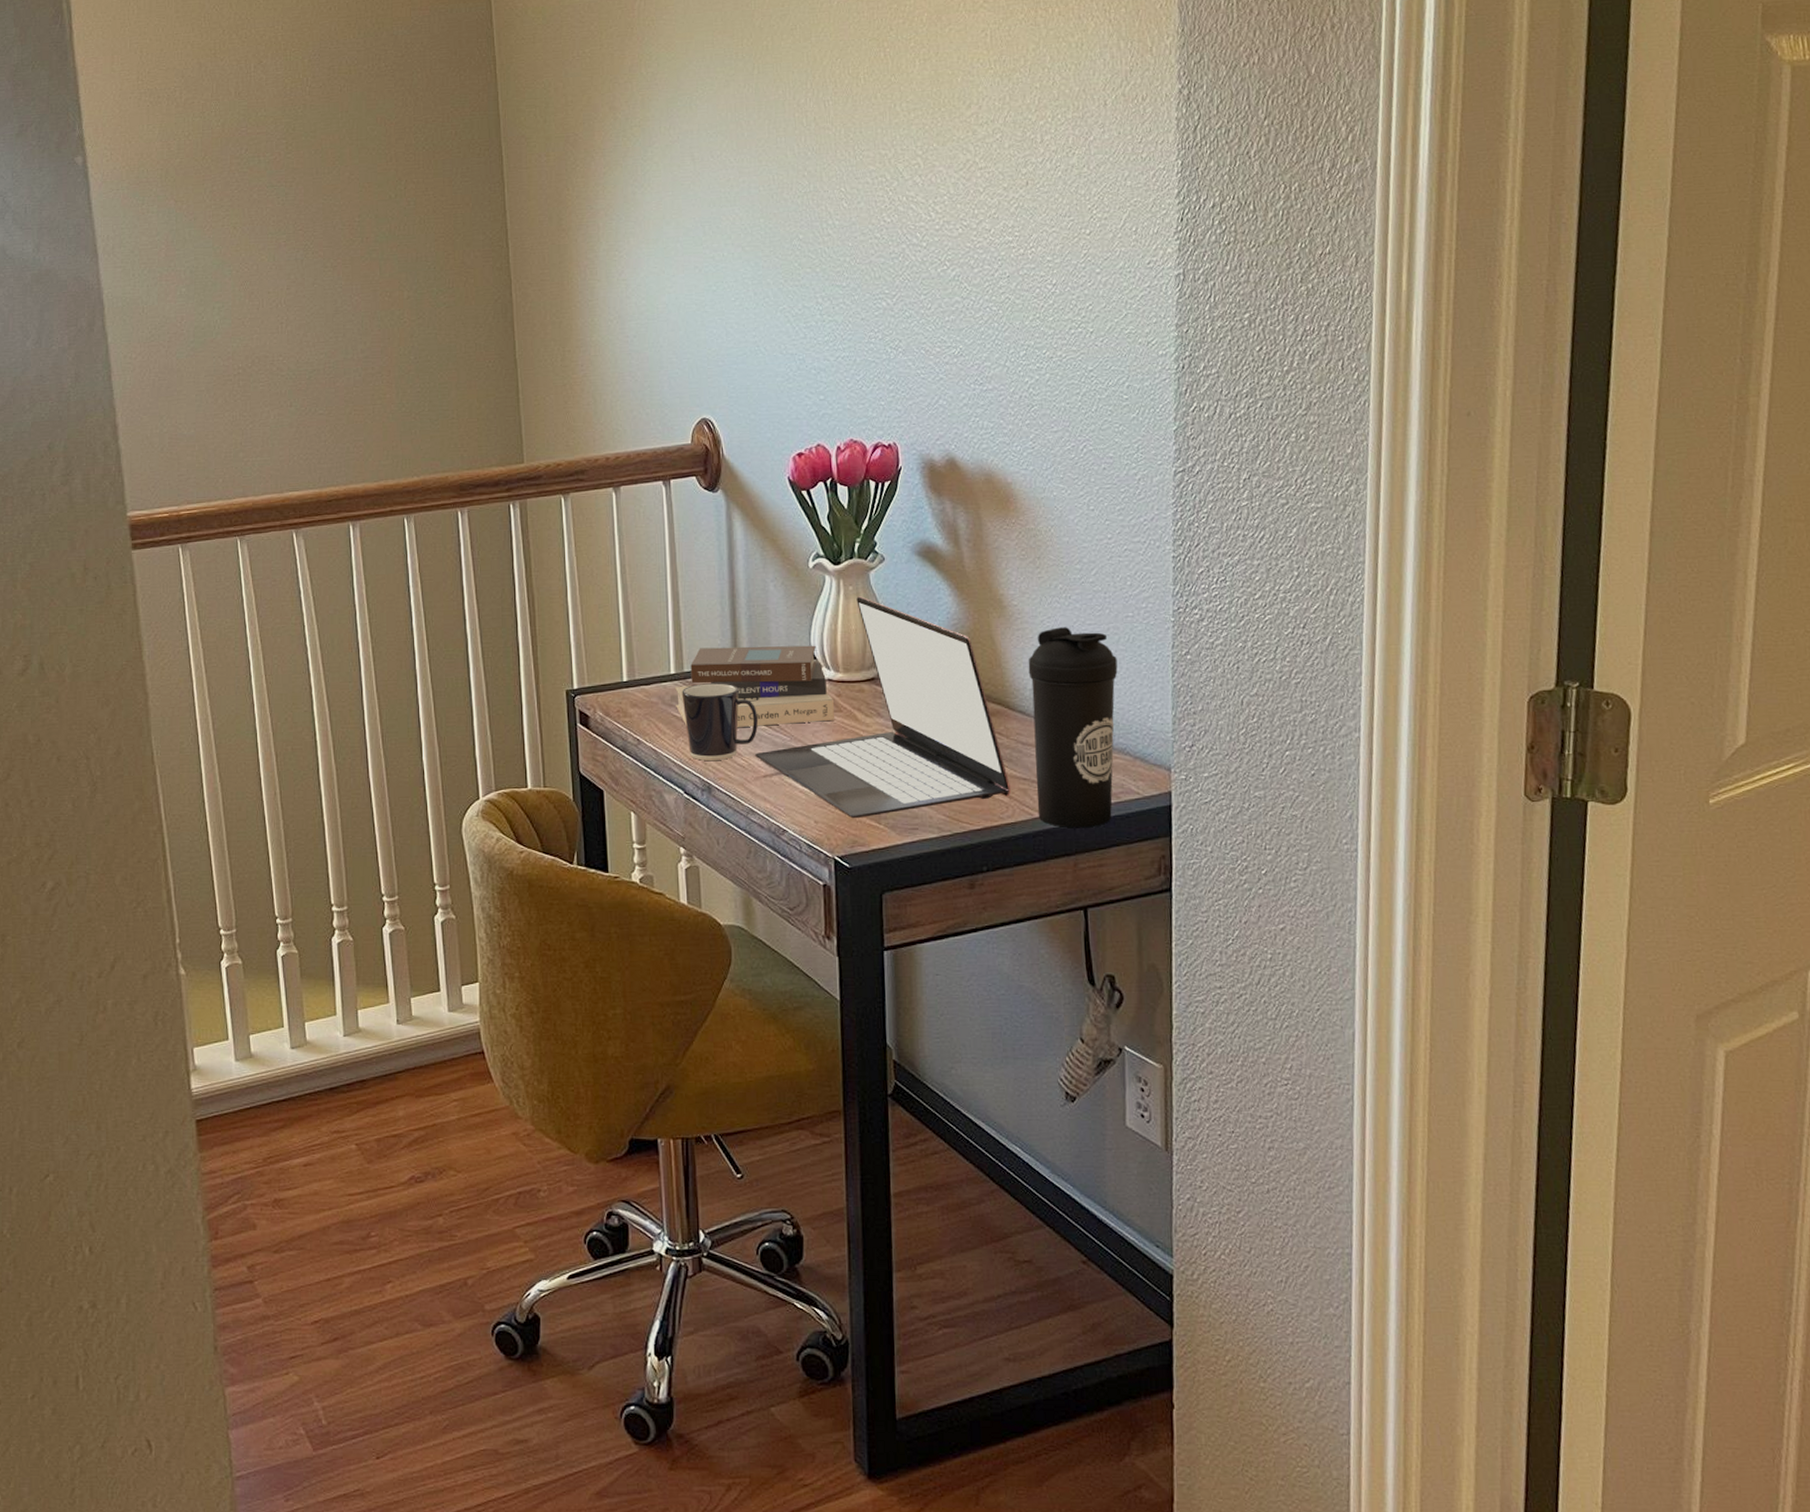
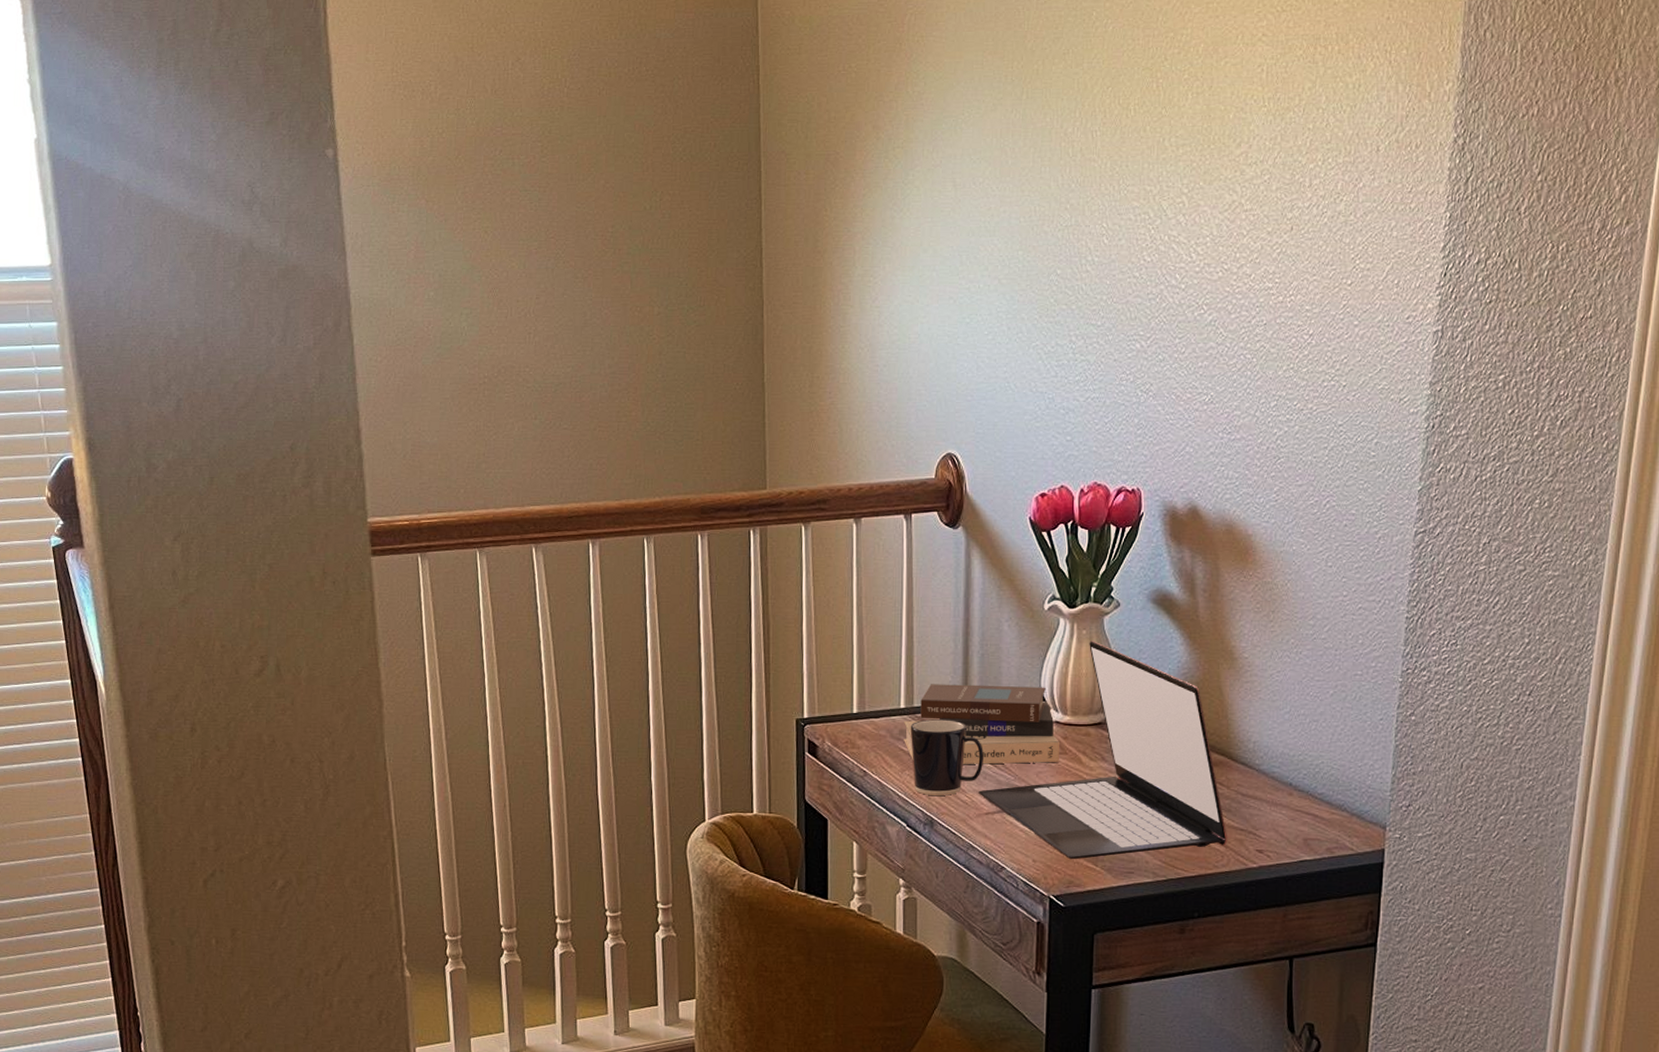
water bottle: present [1028,627,1118,828] -> none [1252,682,1342,880]

